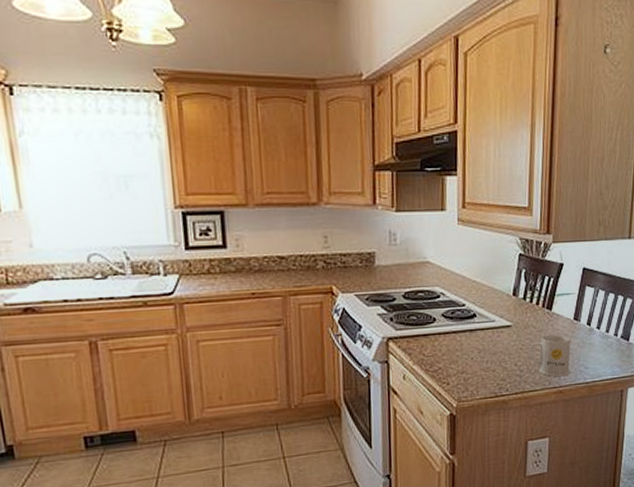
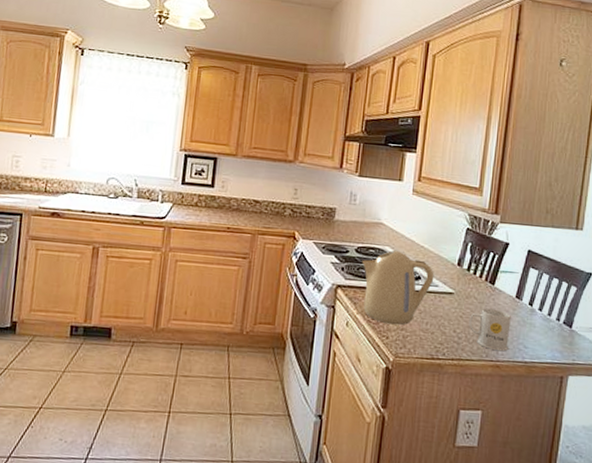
kettle: none [411,289,490,370] -> present [362,250,434,325]

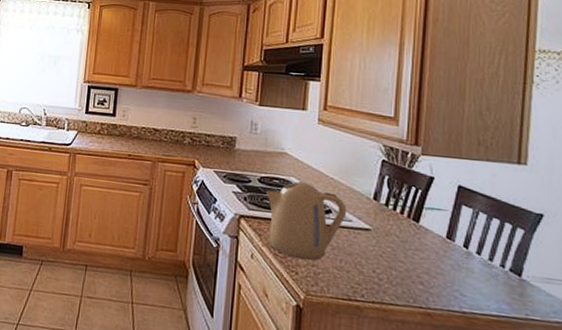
mug: present [469,308,511,352] -> none [392,247,442,298]

